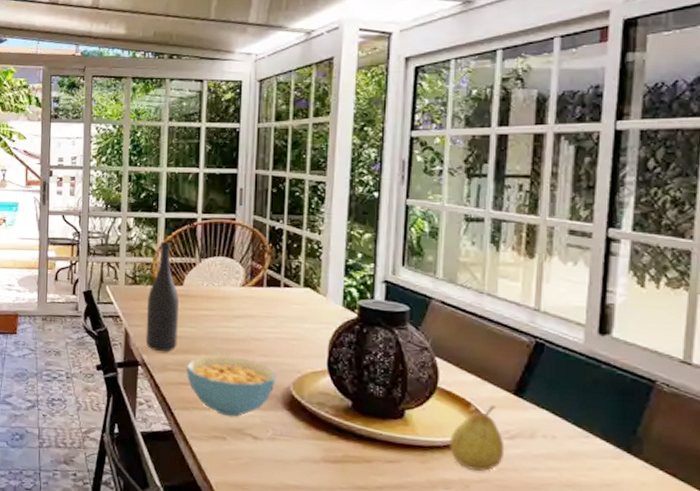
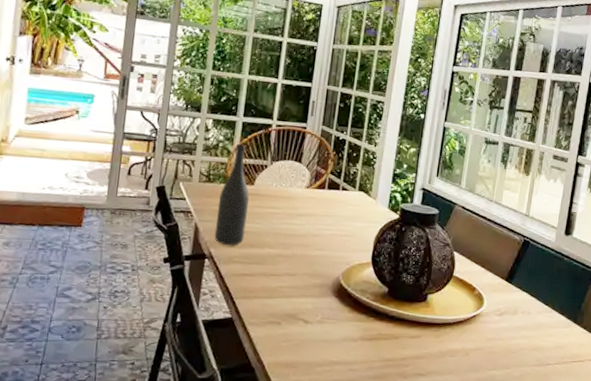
cereal bowl: present [186,356,277,417] -> none [250,249,330,304]
fruit: present [449,405,505,471] -> none [457,290,496,341]

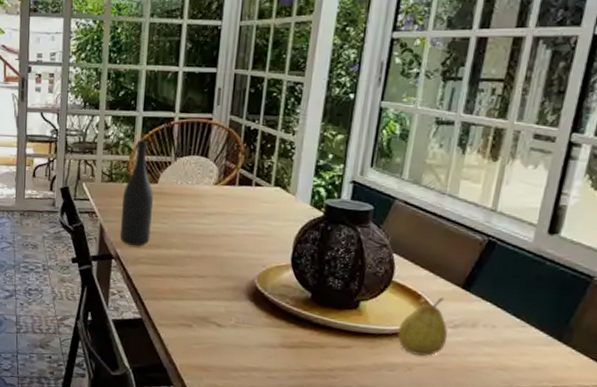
fruit: none [457,290,496,341] -> present [397,298,448,356]

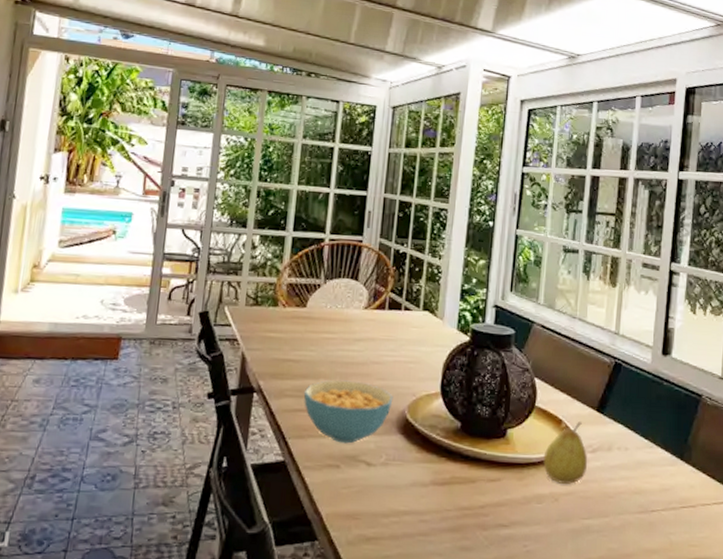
wine bottle: present [119,140,153,247] -> none [263,261,301,377]
cereal bowl: none [157,250,243,307] -> present [303,380,393,444]

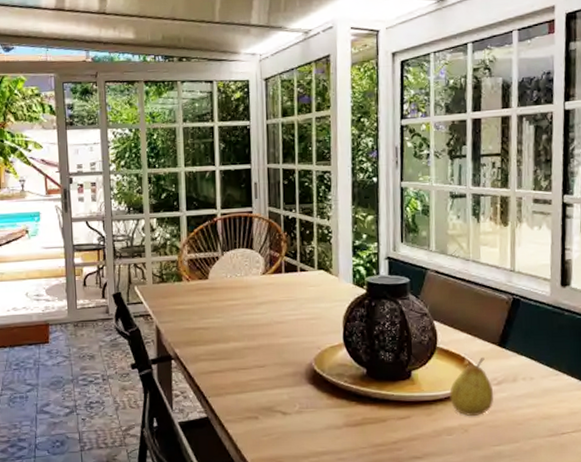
cereal bowl: present [303,380,393,444] -> none [216,341,300,397]

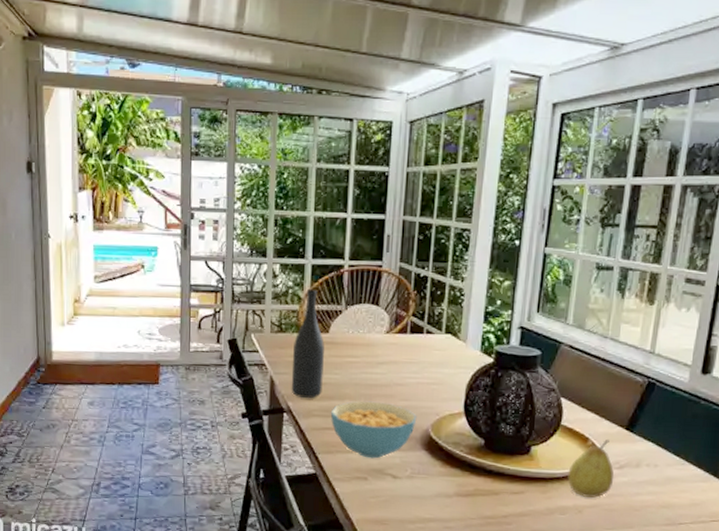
wine bottle: none [175,238,207,344] -> present [291,288,324,399]
cereal bowl: none [216,341,300,397] -> present [330,401,417,459]

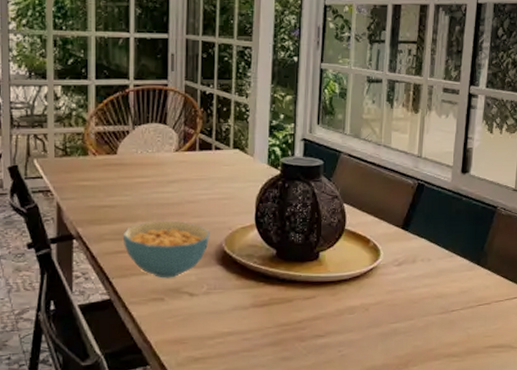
wine bottle: present [291,288,324,399] -> none [79,110,113,223]
fruit: present [567,440,615,498] -> none [354,240,395,295]

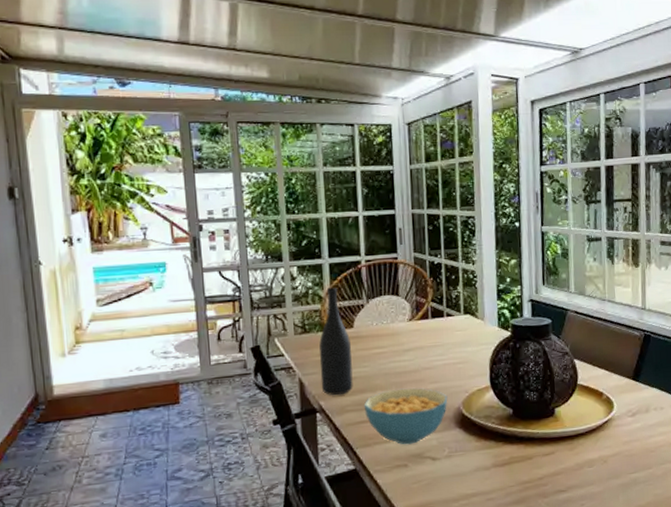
wine bottle: none [79,110,113,223] -> present [319,287,353,396]

